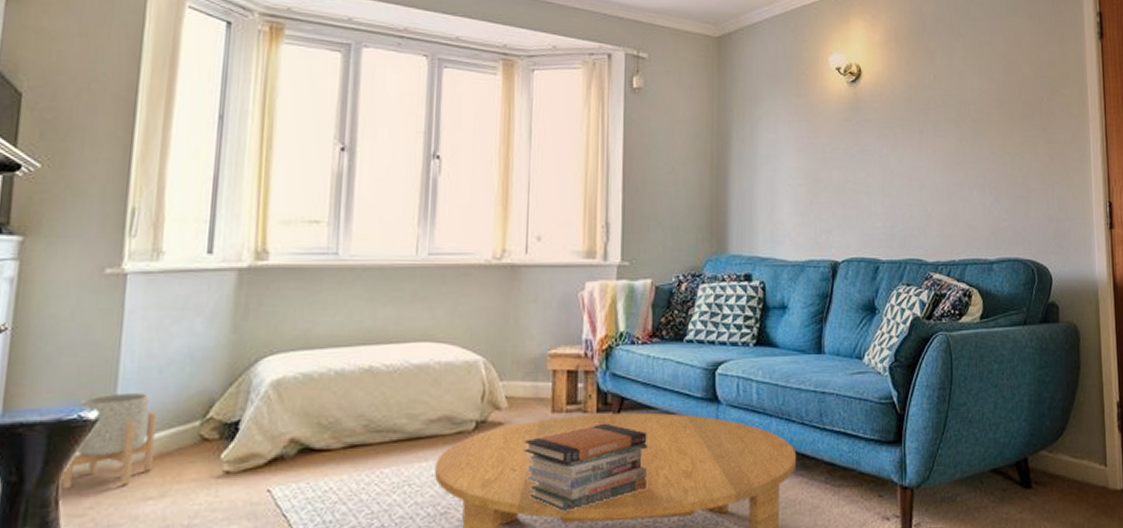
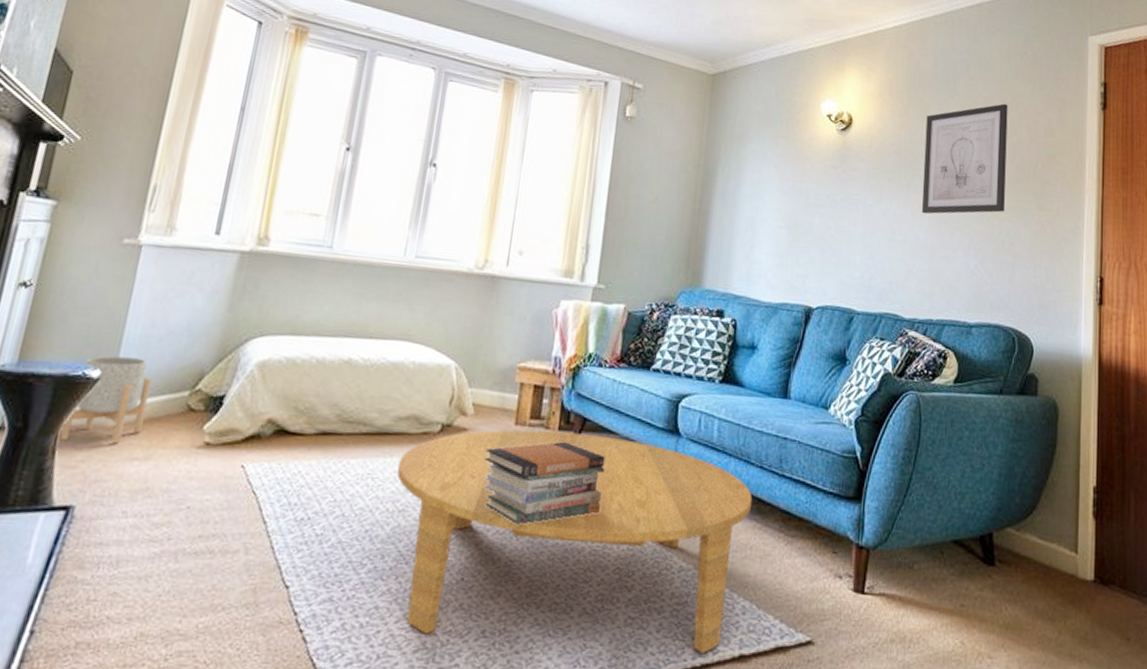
wall art: none [933,41,1016,158] -> present [921,103,1008,215]

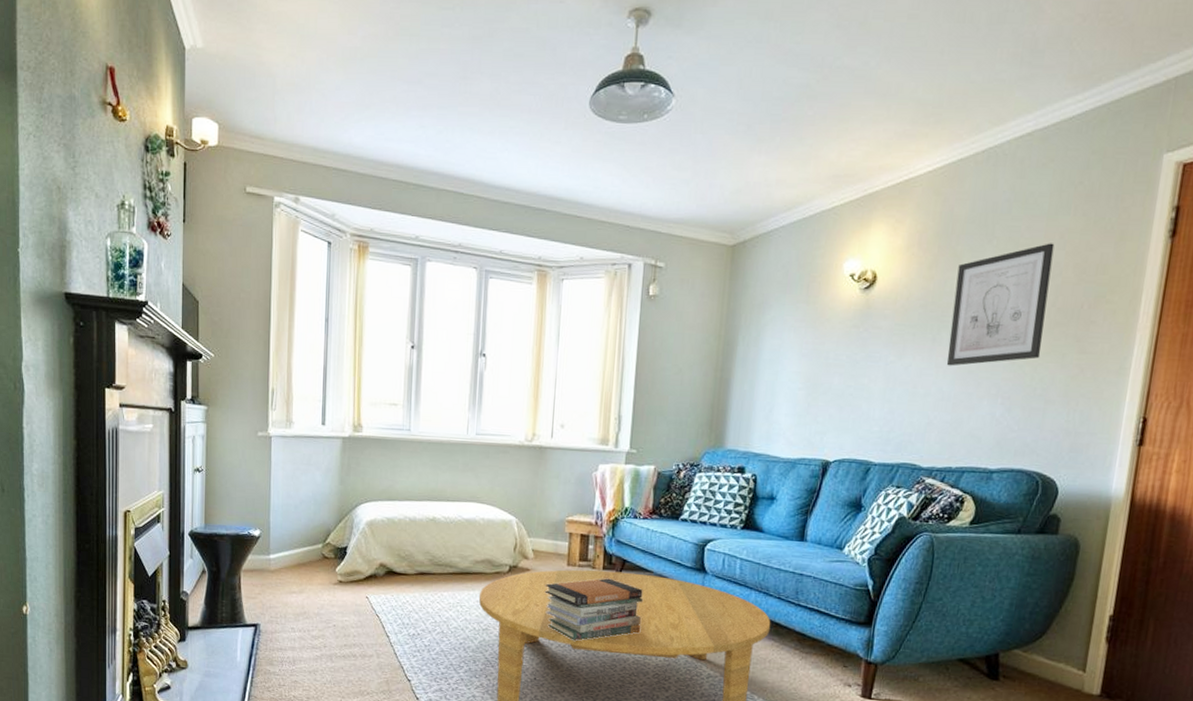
planter: present [59,356,152,444] -> none [241,520,295,582]

